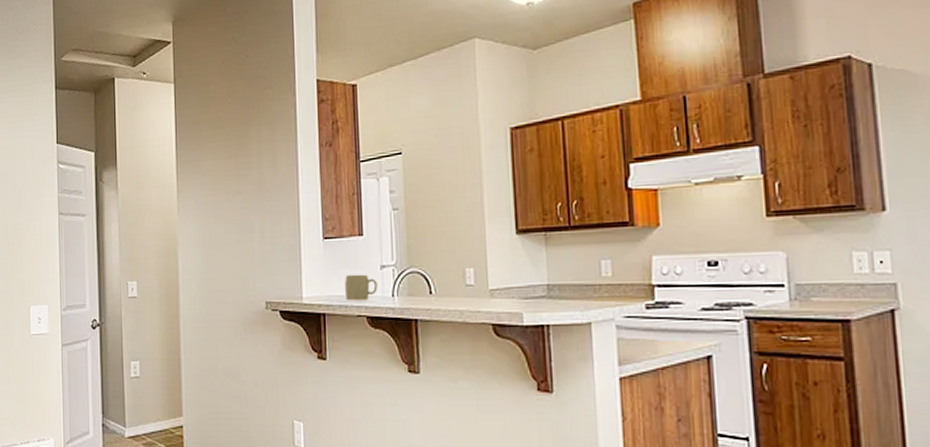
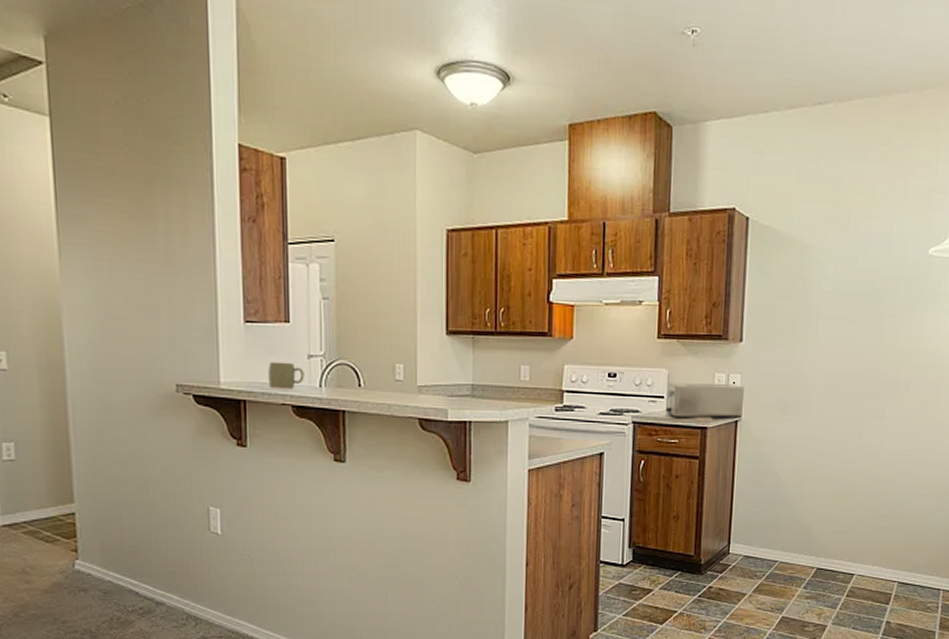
toaster: none [787,263,902,311] -> present [666,382,745,419]

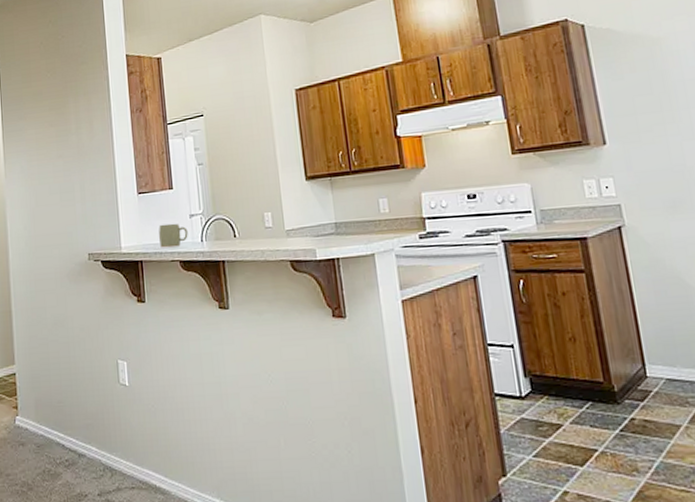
toaster: present [666,382,745,419] -> none [532,188,626,232]

